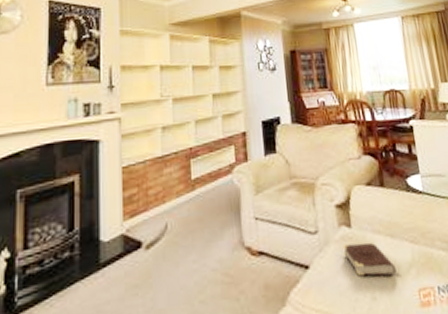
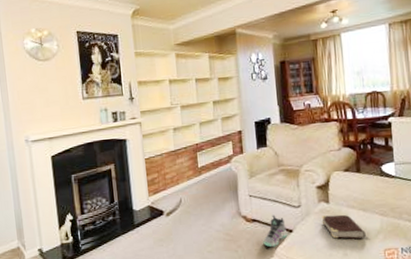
sneaker: none [272,245,302,292] -> present [263,215,287,248]

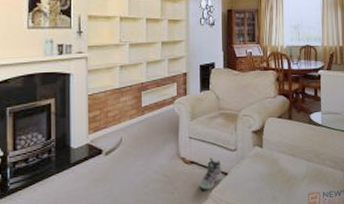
book: present [321,214,366,240] -> none [255,159,293,184]

